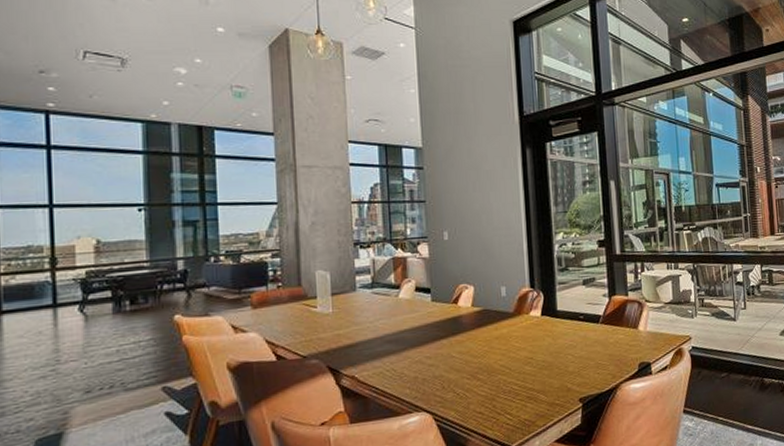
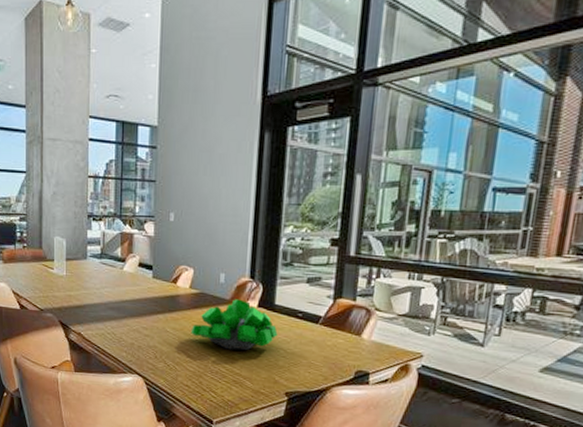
plant: none [477,310,564,365] -> present [190,299,278,351]

